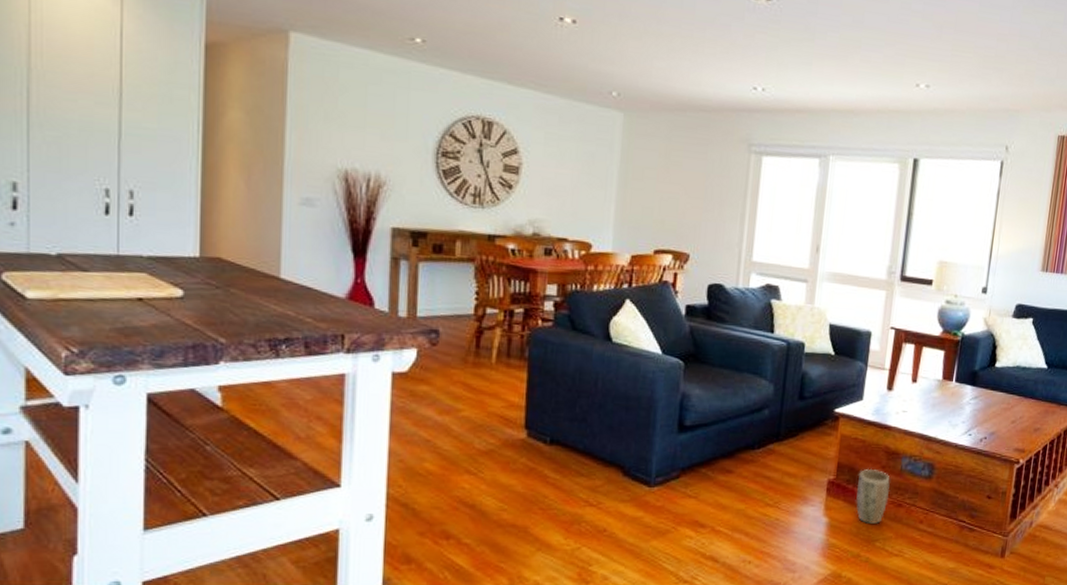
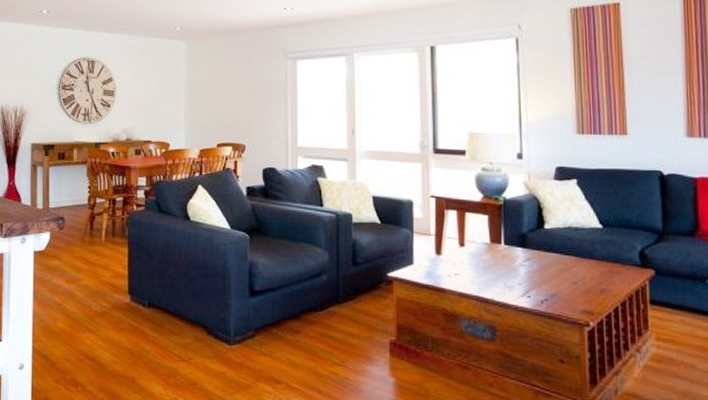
plant pot: present [855,468,890,524] -> none [418,330,453,386]

